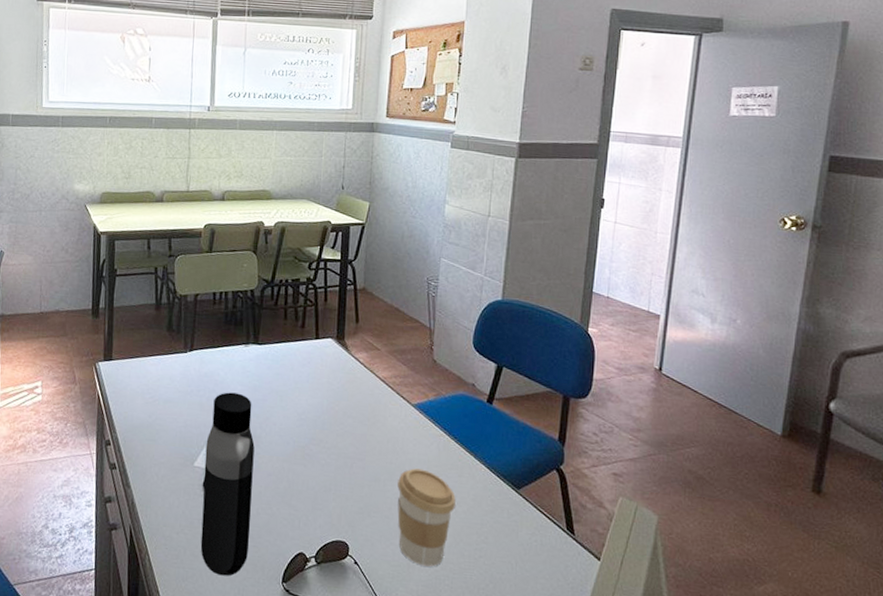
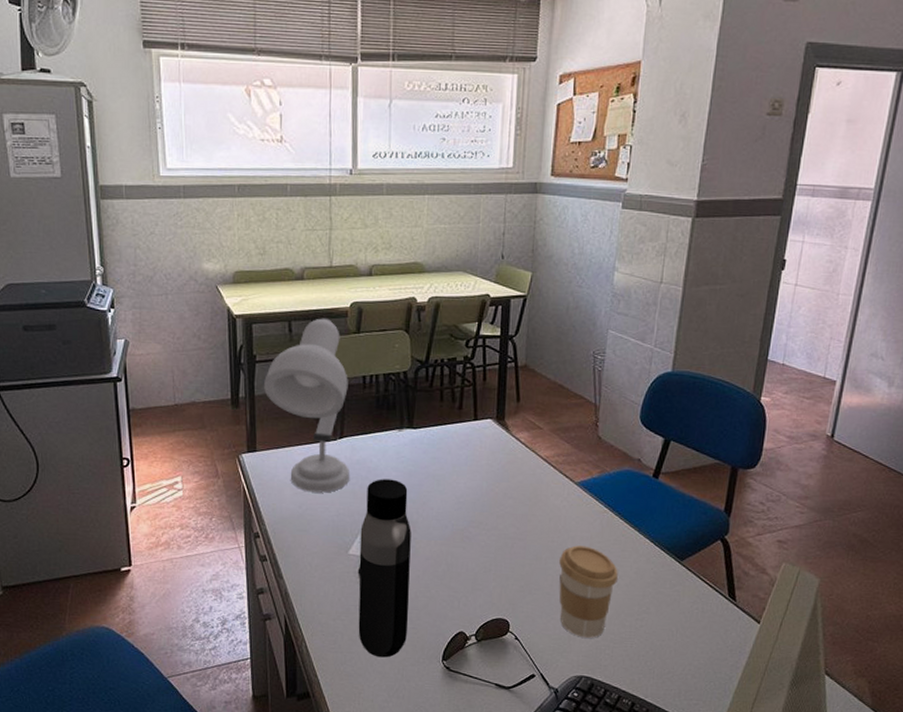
desk lamp: none [122,237,200,404] -> present [264,318,350,493]

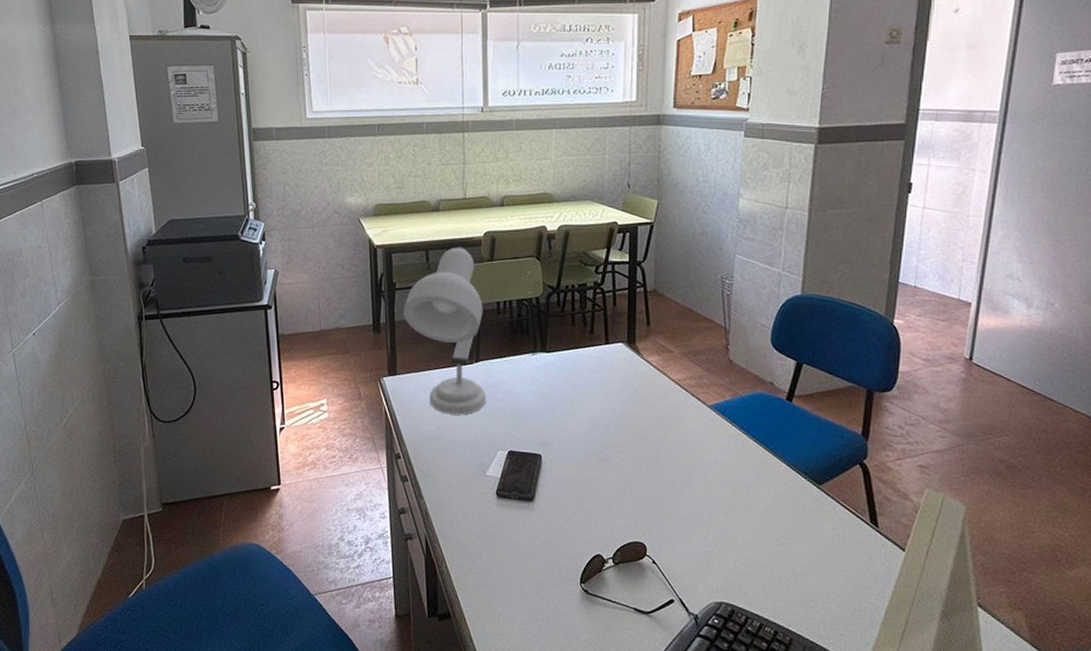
water bottle: present [358,479,411,658] -> none [496,401,547,579]
coffee cup: present [559,545,618,638] -> none [695,468,755,563]

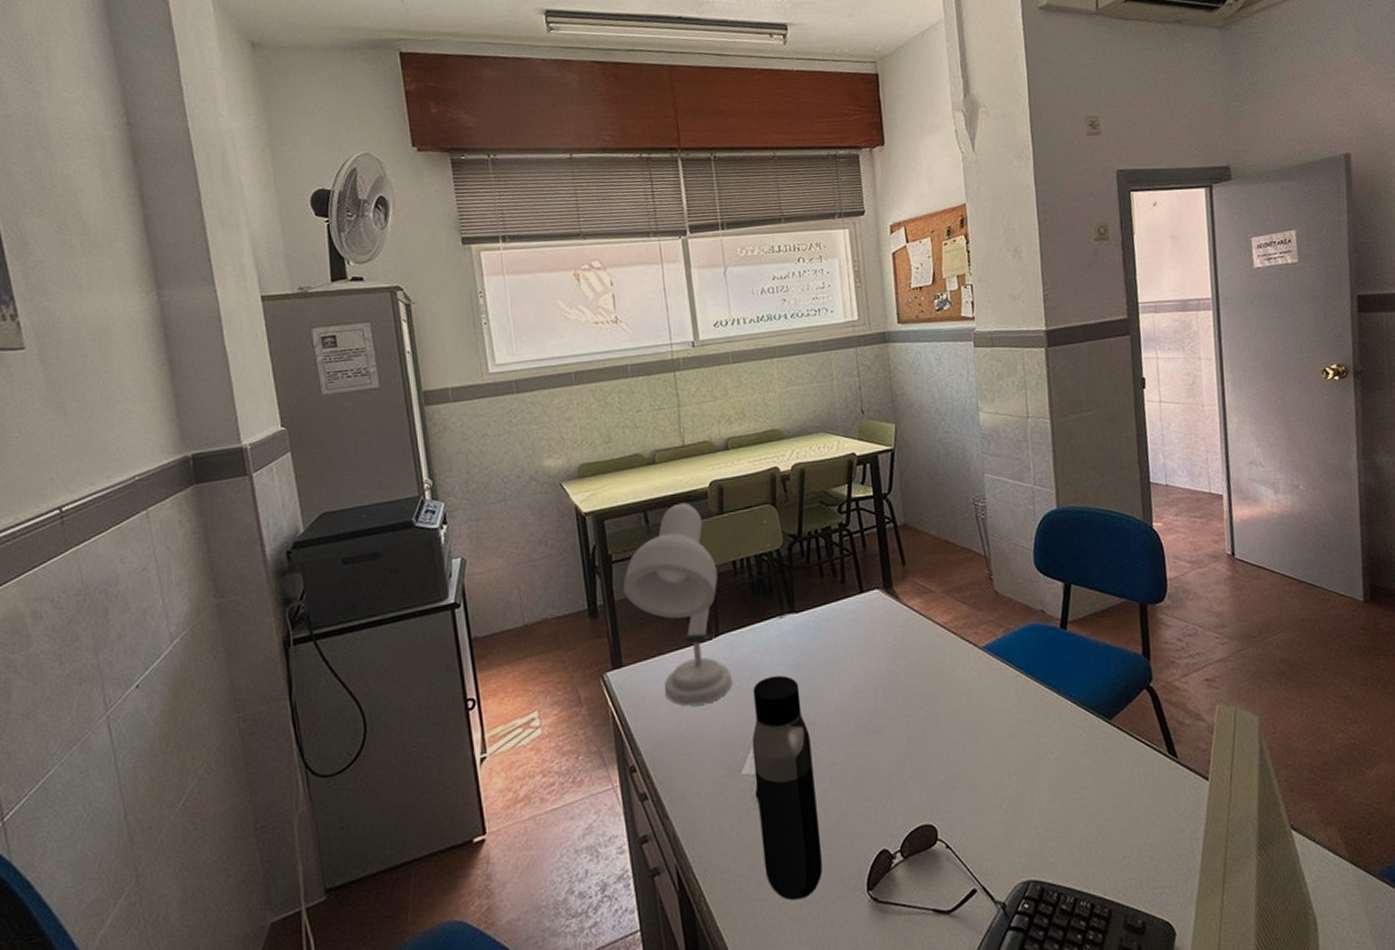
water bottle: none [496,401,547,579] -> present [751,675,823,901]

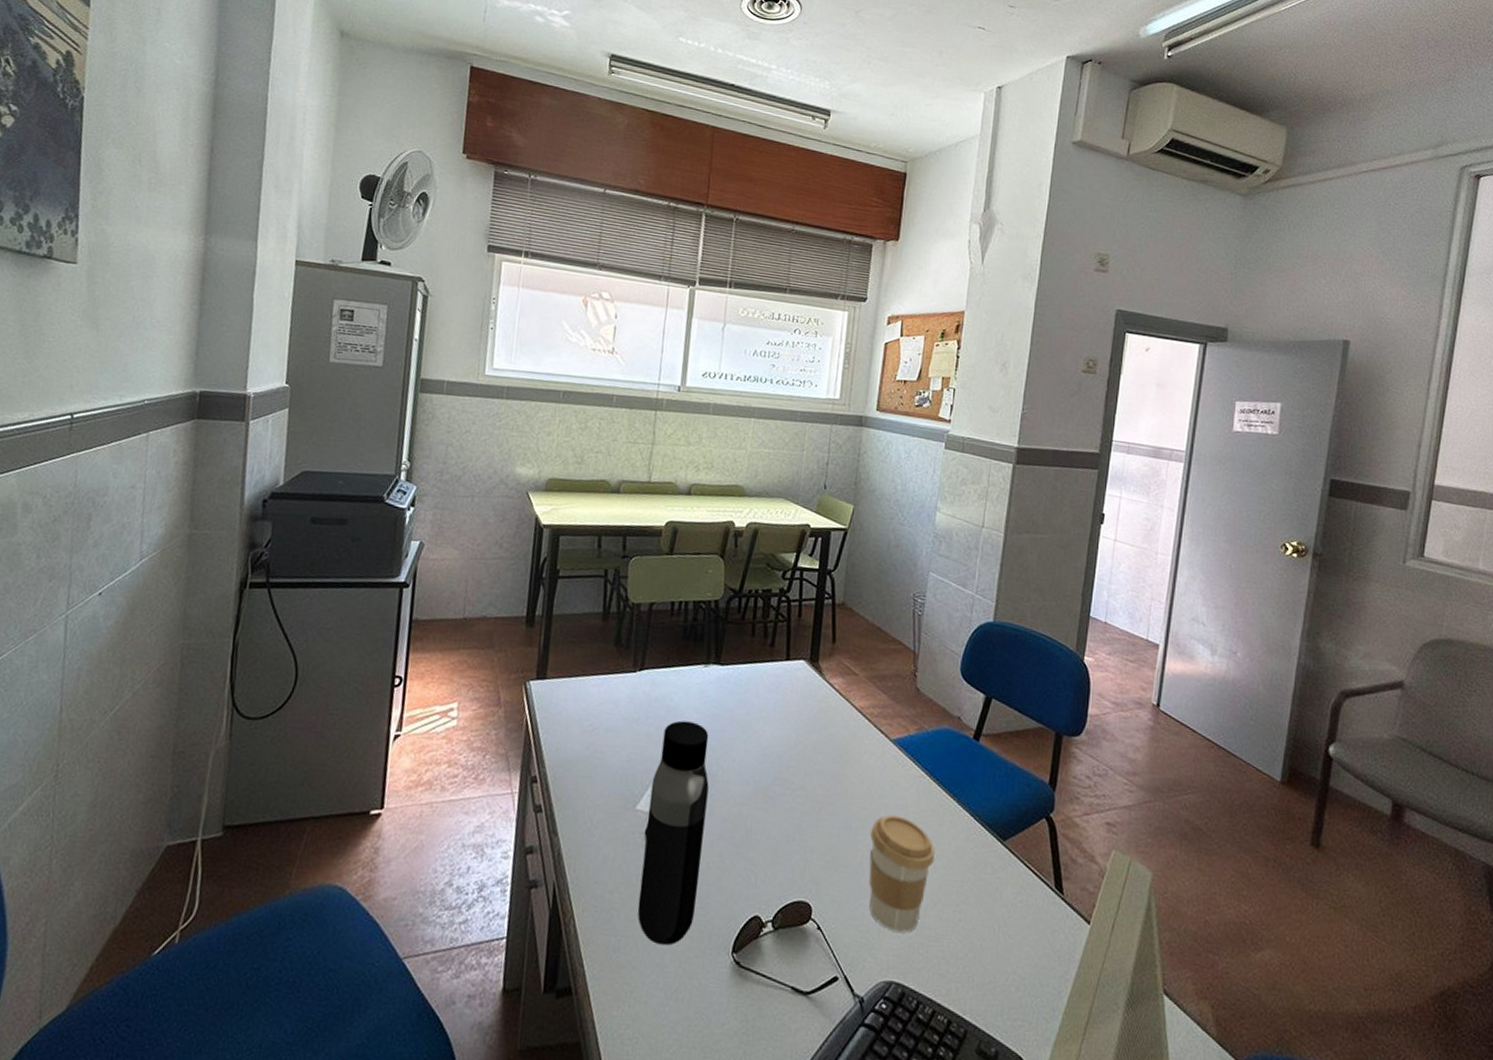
desk lamp: present [623,502,733,706] -> none [563,535,656,733]
coffee cup: none [979,719,1047,832] -> present [869,814,935,933]

